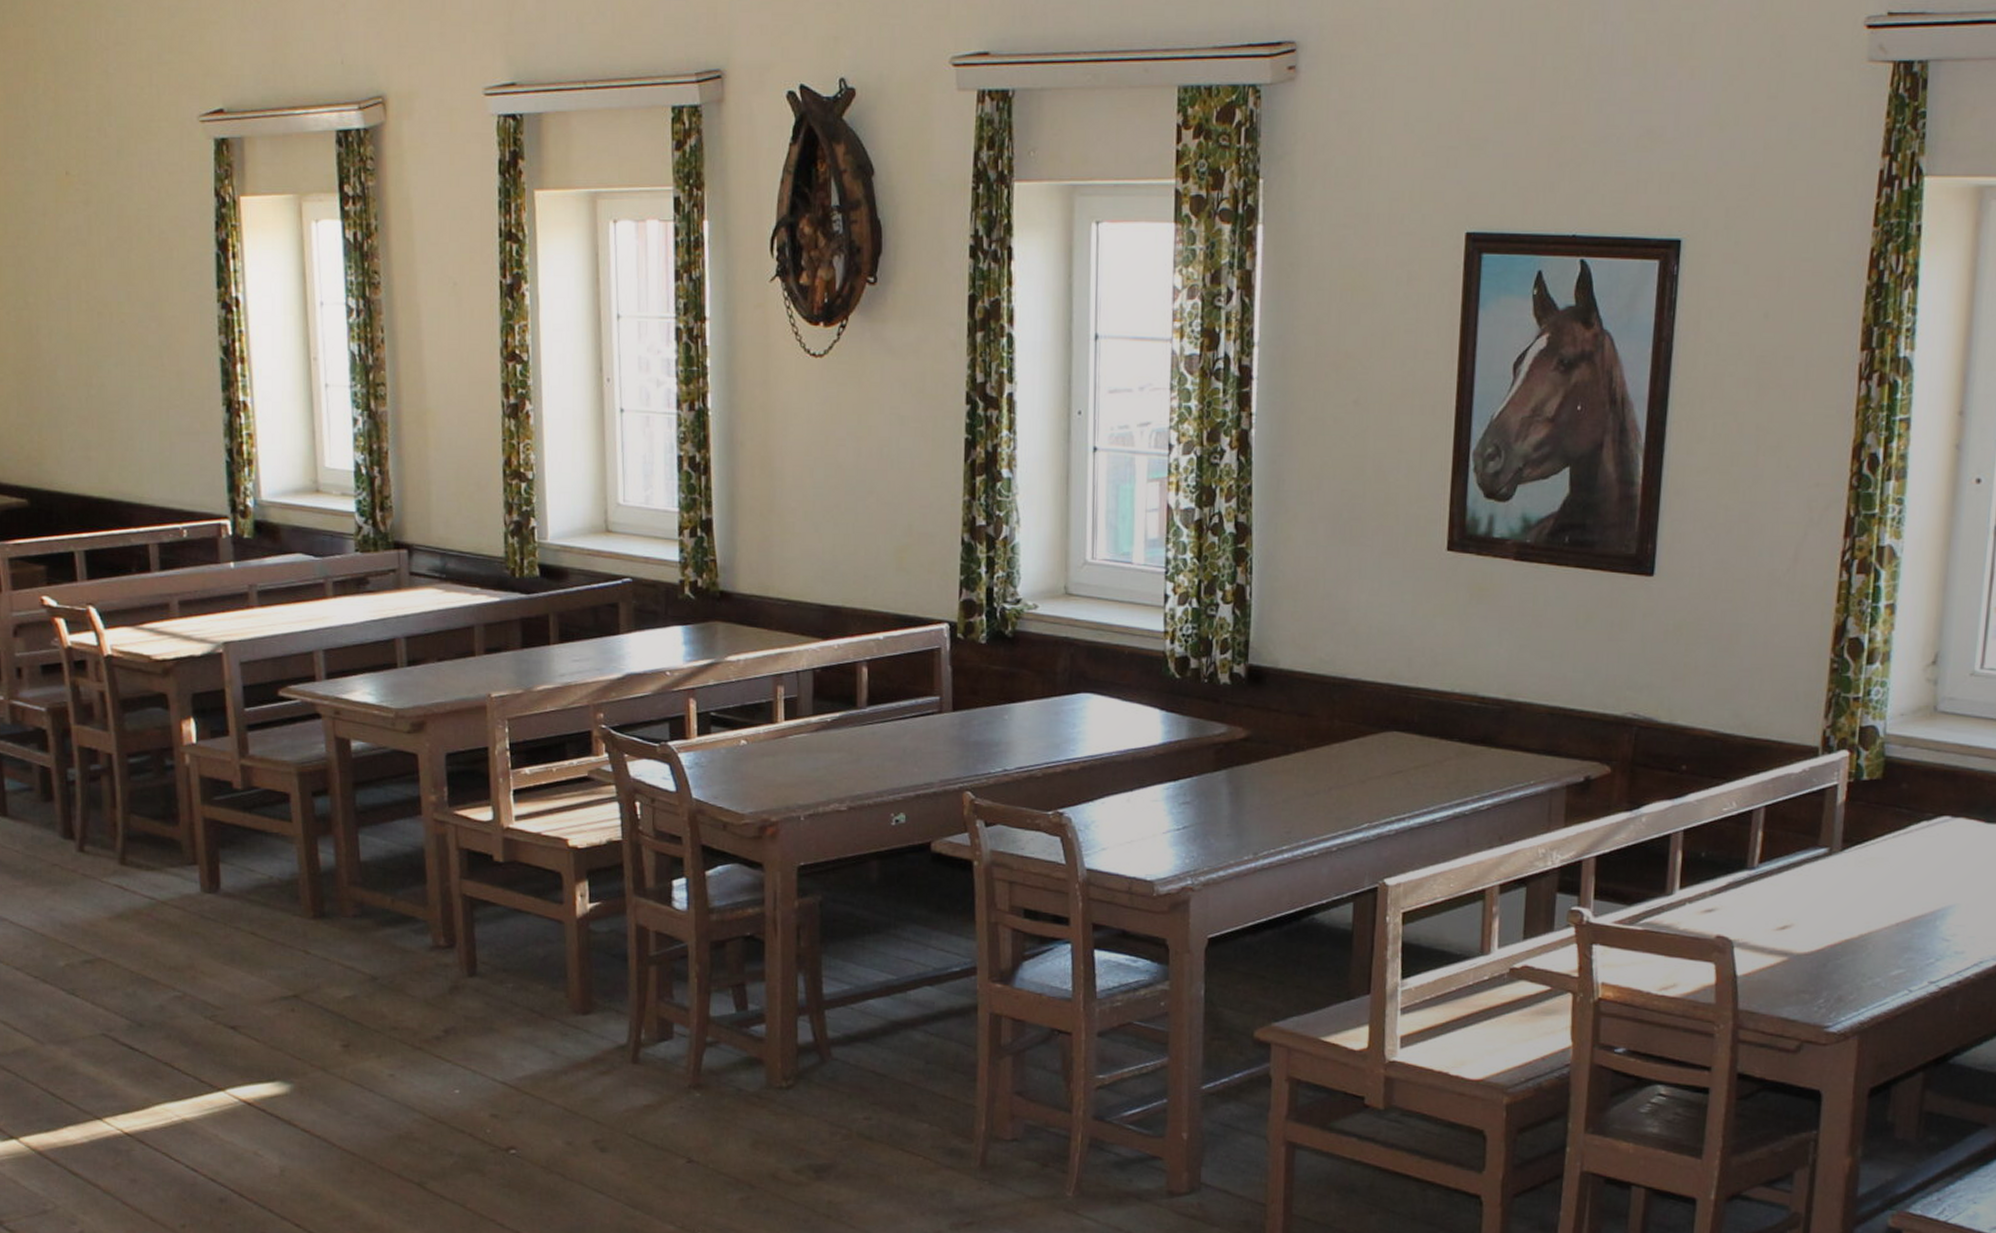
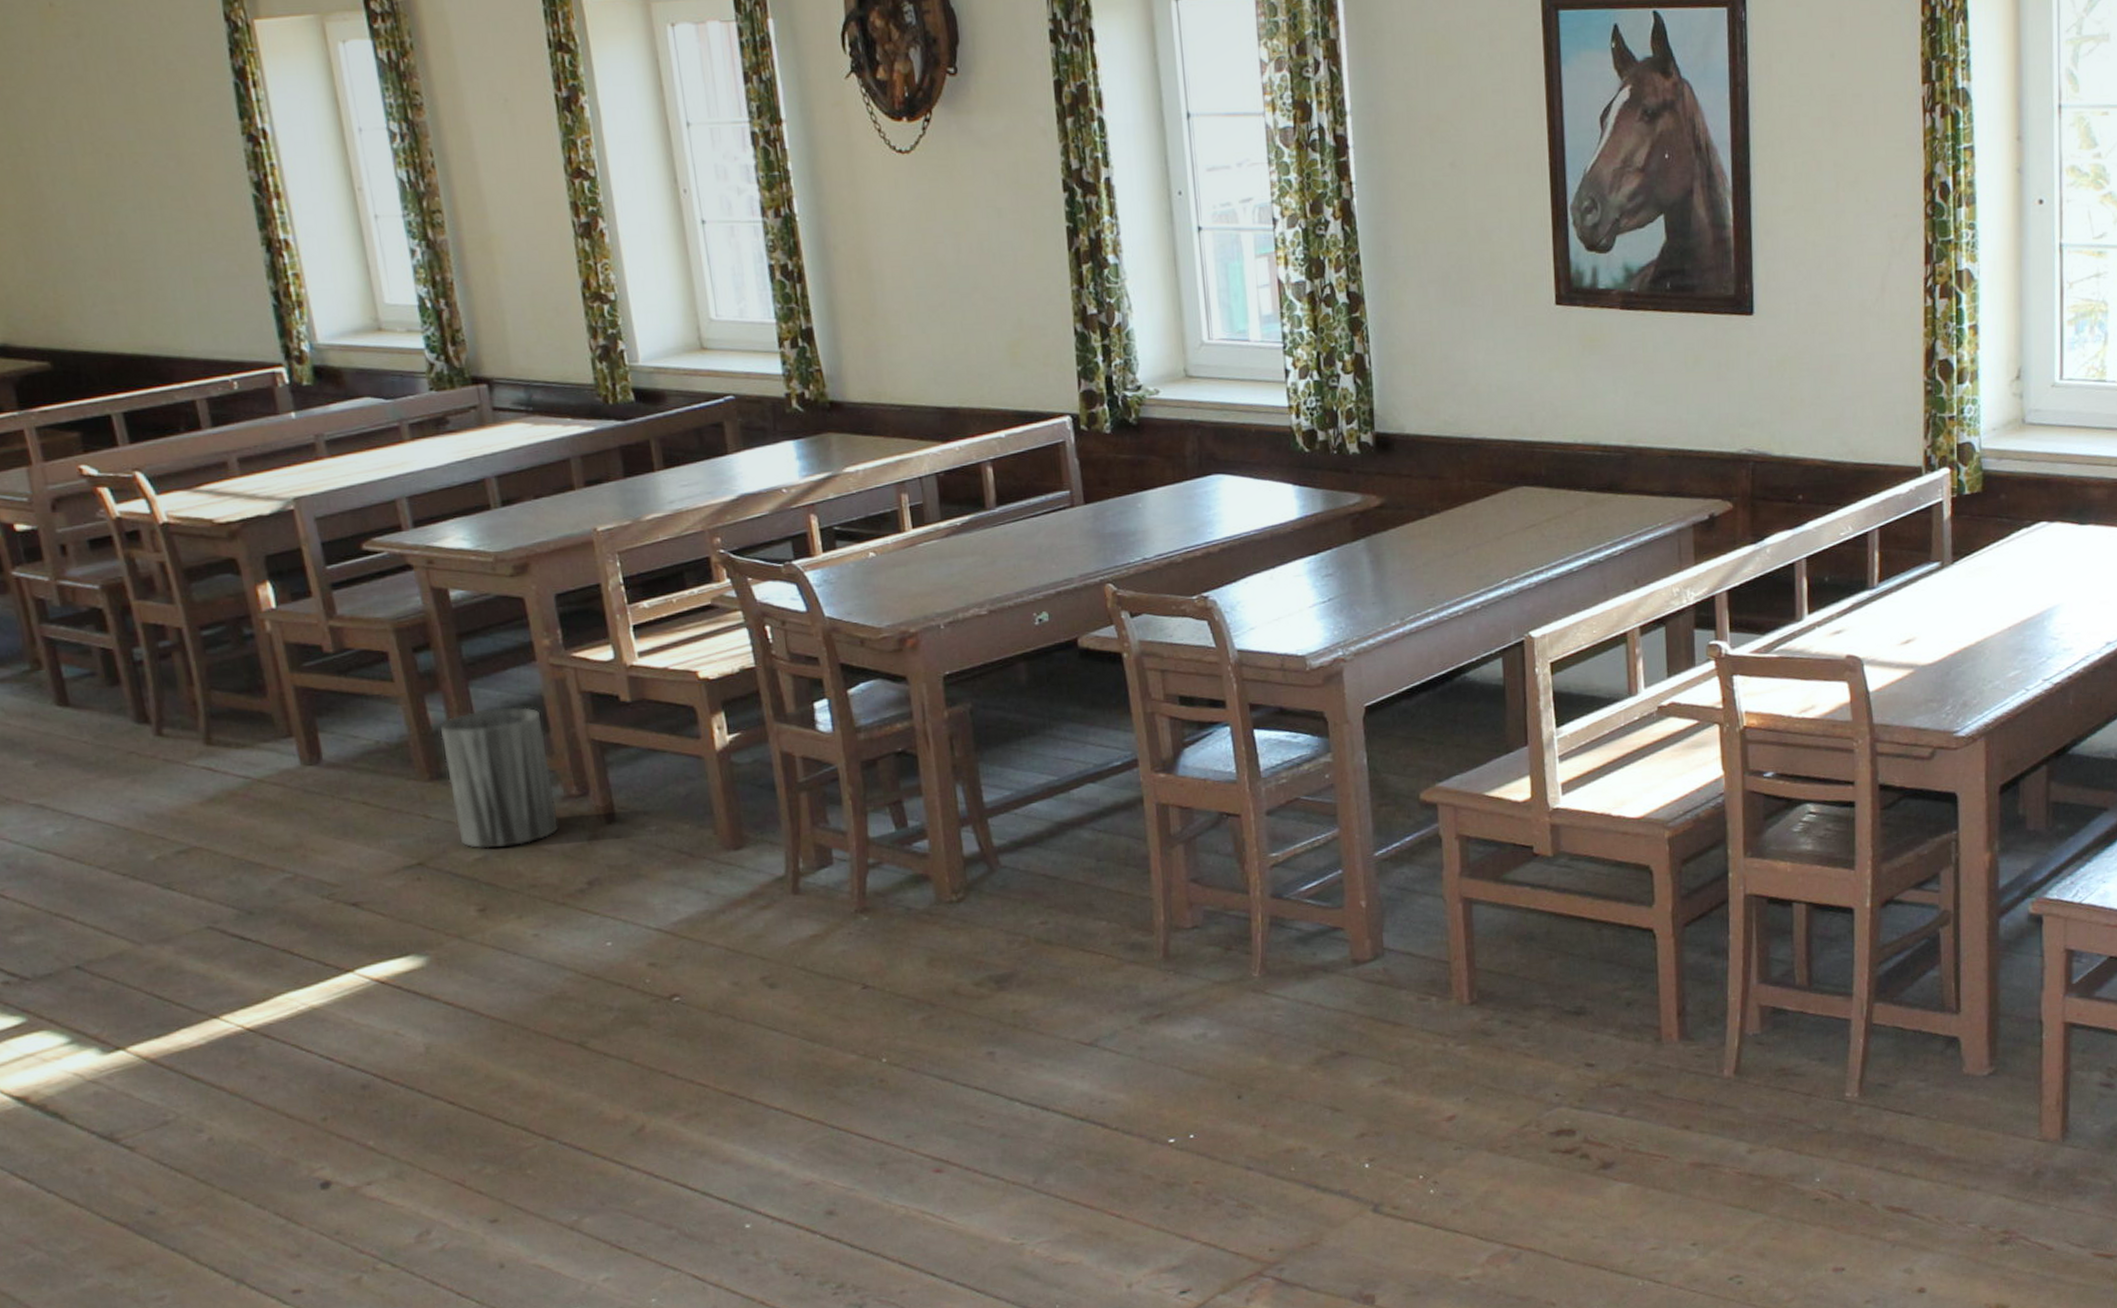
trash can: none [328,856,424,988] -> present [440,707,559,849]

